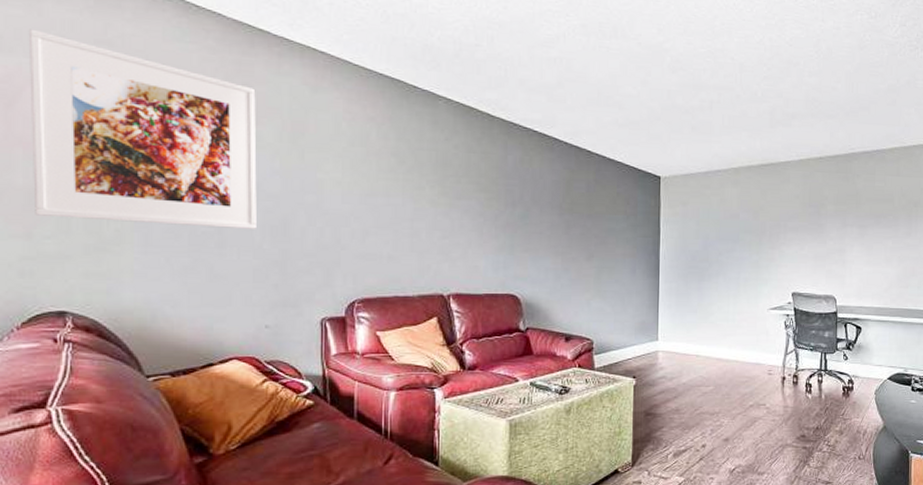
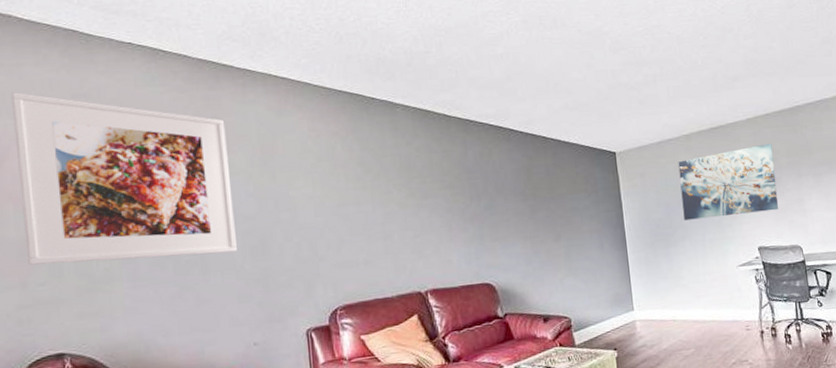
wall art: none [721,188,821,258] -> present [678,143,778,221]

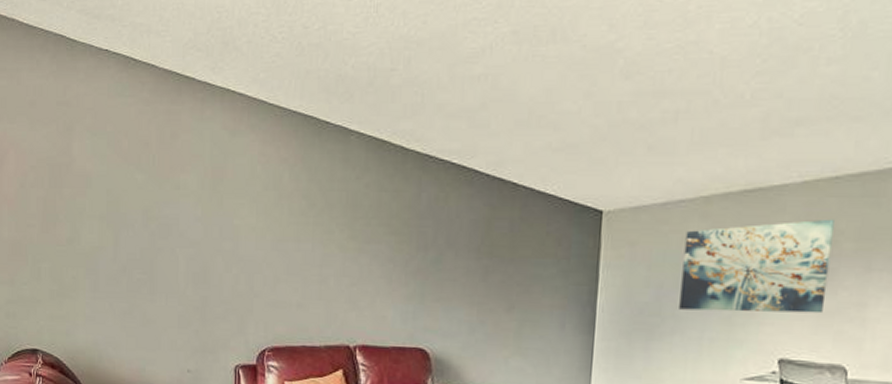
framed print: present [10,92,237,265] -> none [10,97,182,276]

